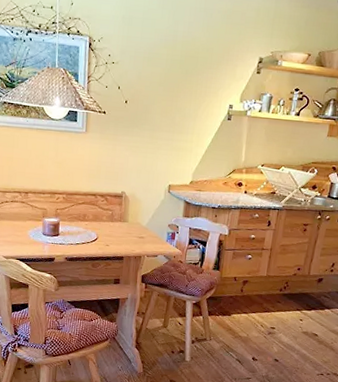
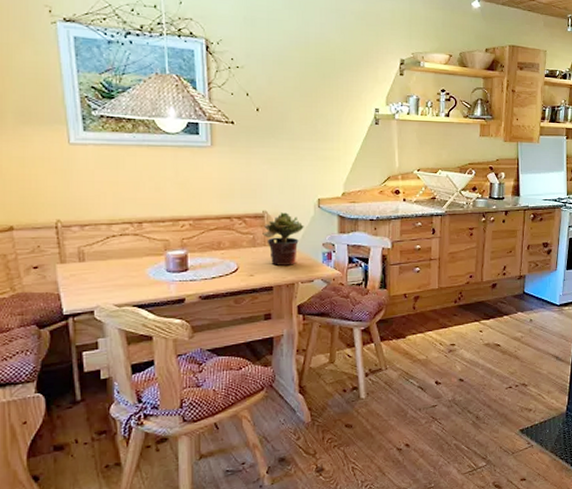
potted plant: none [119,194,155,241] -> present [262,212,304,266]

